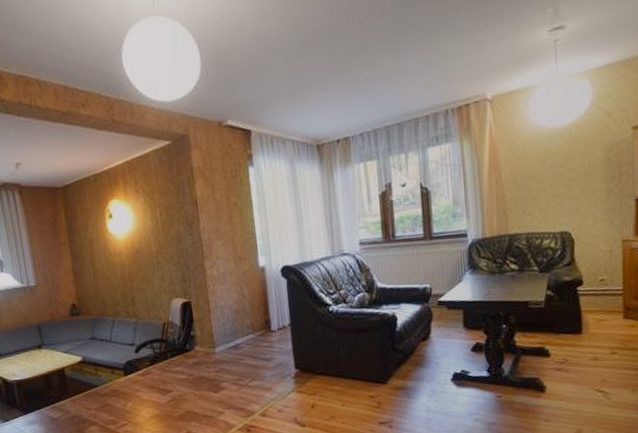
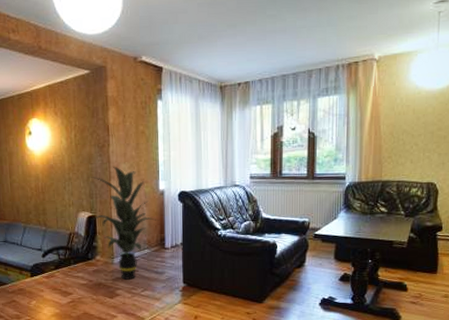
indoor plant: none [181,244,260,370] -> present [90,166,157,280]

